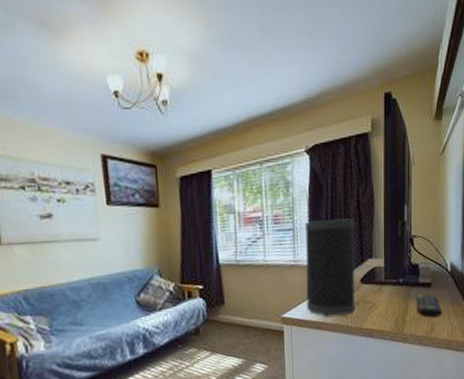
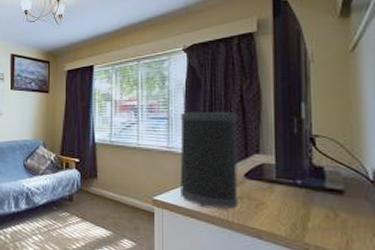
remote control: present [416,294,442,317] -> none [321,200,363,232]

